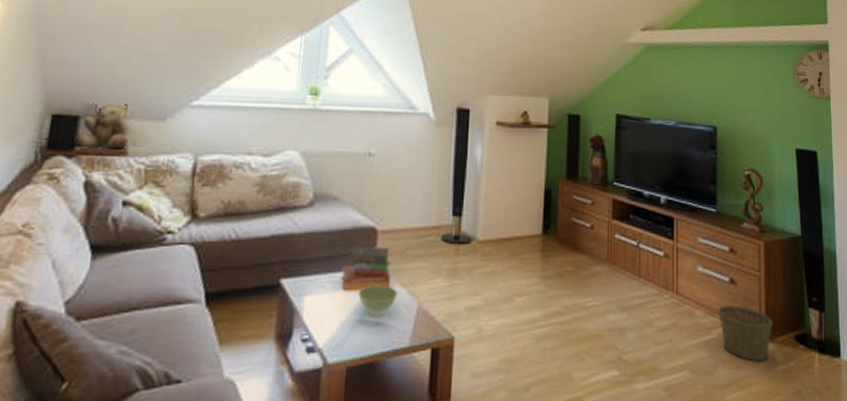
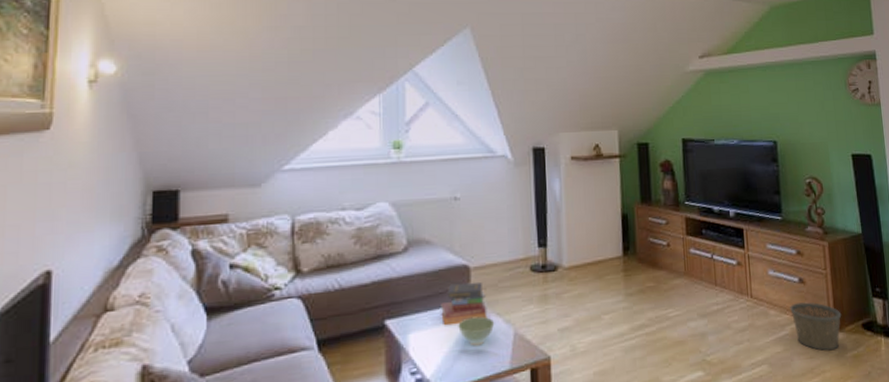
teddy bear: present [74,103,131,149] -> none [177,175,228,220]

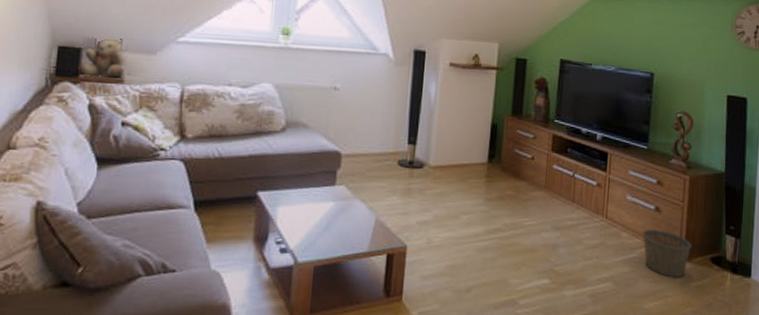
teddy bear: none [177,175,228,220] -> present [78,38,126,77]
books: present [441,282,487,325] -> none [310,167,353,204]
bowl: present [458,316,495,346] -> none [324,199,359,227]

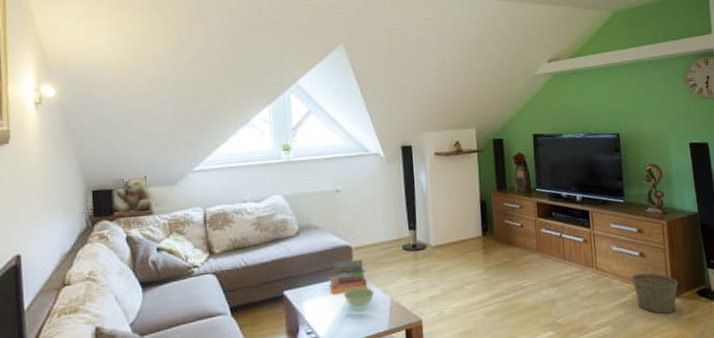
books: none [310,167,353,204] -> present [329,259,368,294]
bowl: none [324,199,359,227] -> present [344,287,375,312]

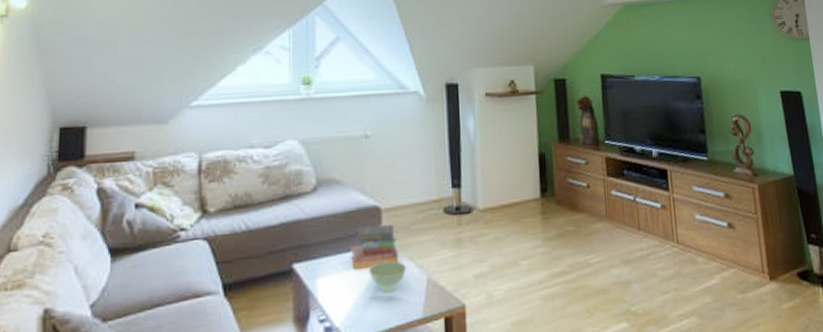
teddy bear: present [112,176,152,213] -> none [83,111,135,157]
basket: present [631,273,679,314] -> none [719,248,775,302]

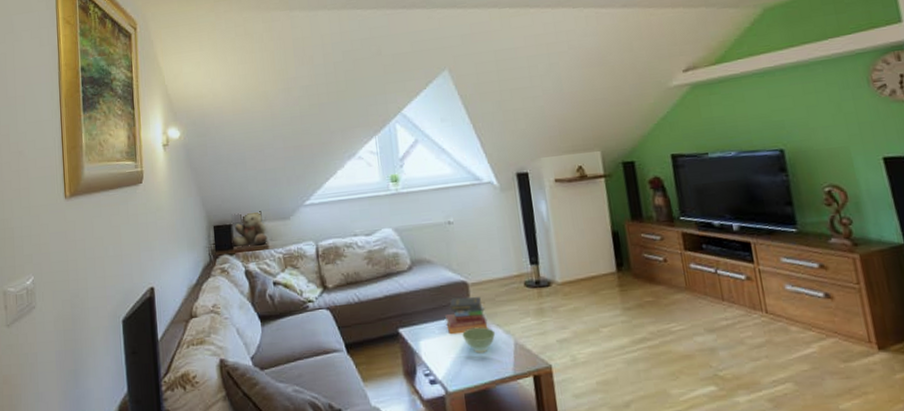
teddy bear: none [83,111,135,157] -> present [231,211,268,248]

